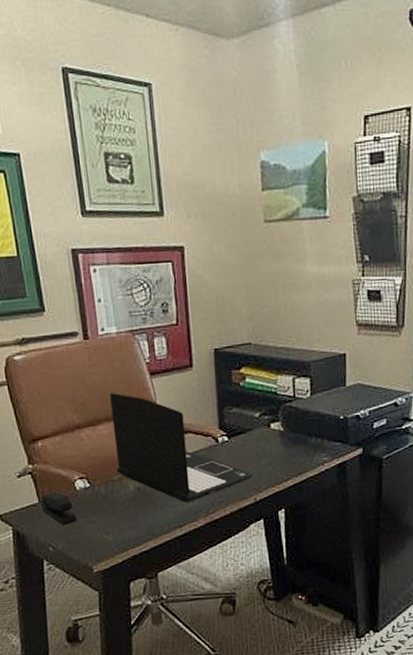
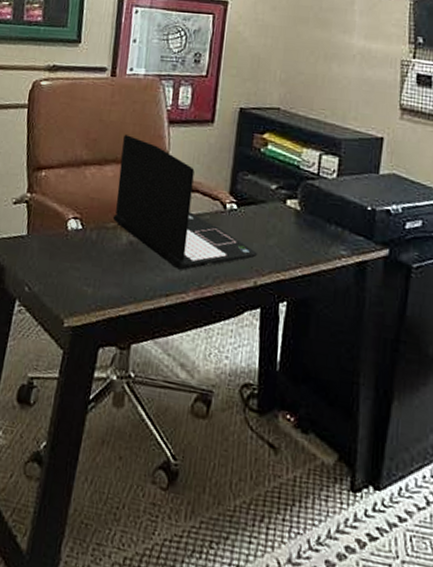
stapler: present [41,492,77,525] -> none [28,227,61,266]

